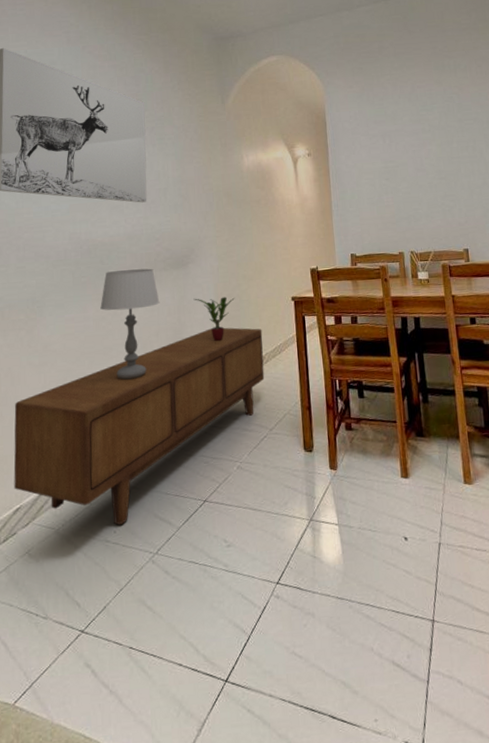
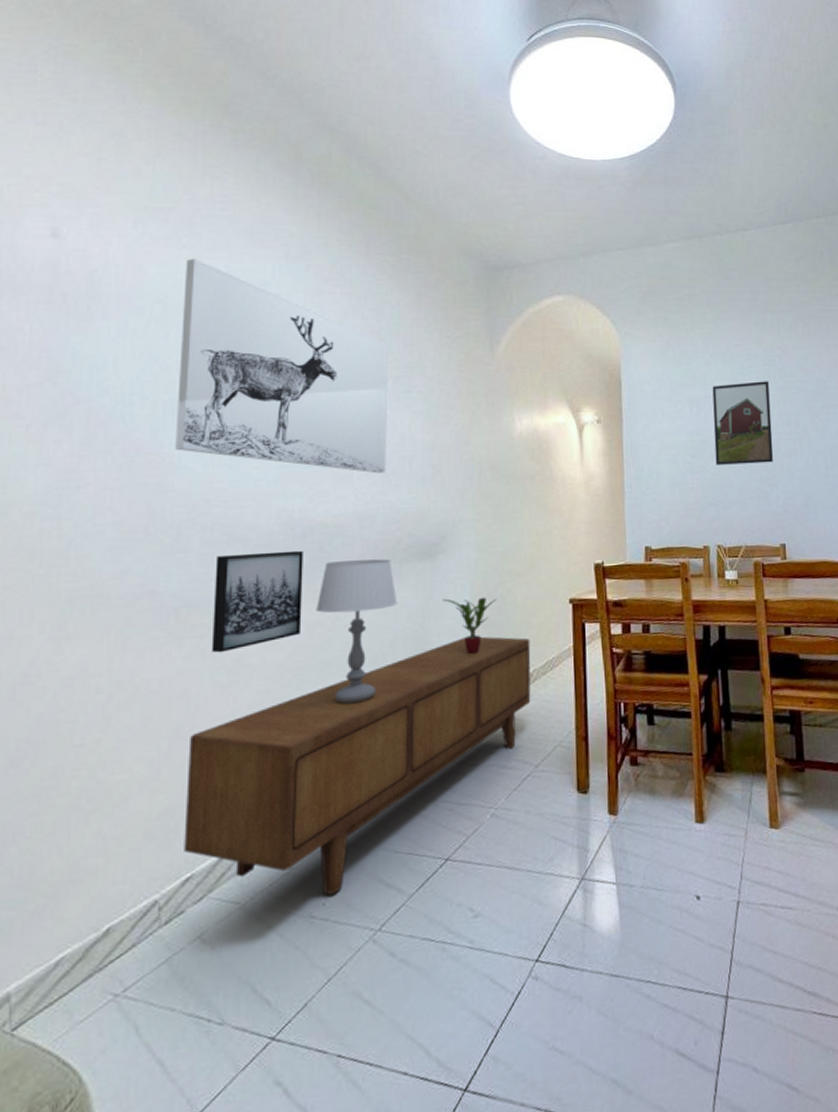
wall art: none [27,263,90,342] -> present [211,550,303,653]
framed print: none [401,114,455,186] -> present [712,381,774,465]

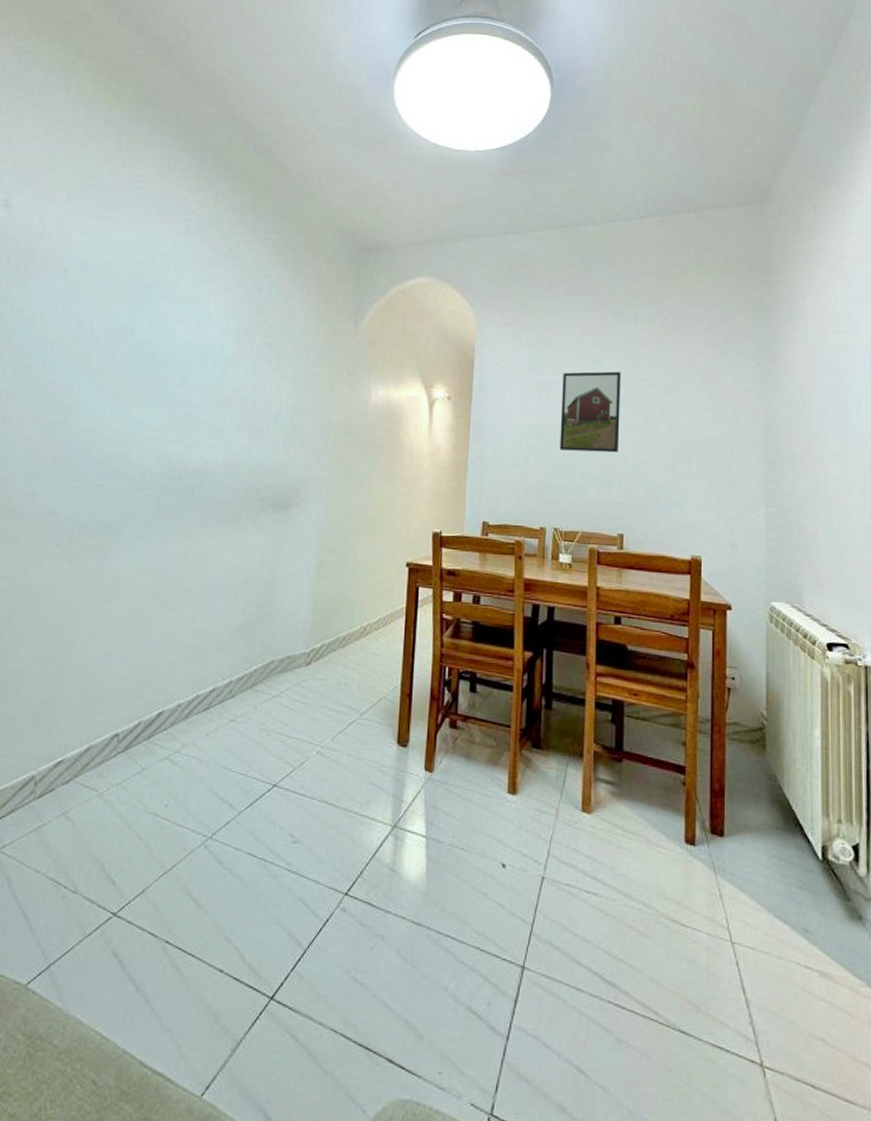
wall art: present [175,258,389,474] -> none [82,229,266,429]
sideboard: present [184,636,531,895] -> none [58,586,367,798]
wall art: present [211,550,303,653] -> none [95,488,177,572]
table lamp: present [316,559,398,704] -> none [183,504,253,632]
potted plant: present [442,597,496,655] -> none [291,548,340,603]

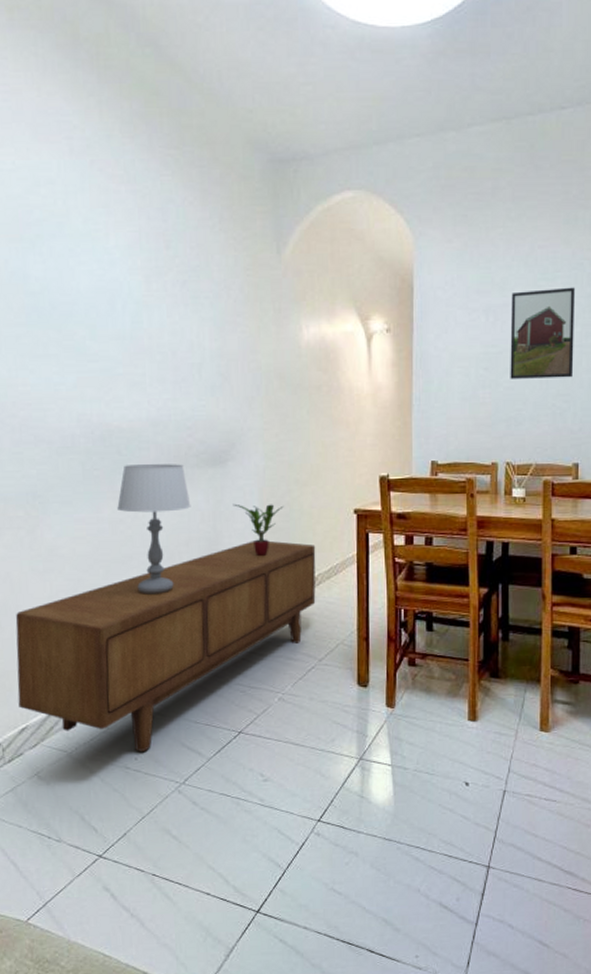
sideboard: none [58,586,367,798] -> present [15,540,316,752]
table lamp: none [183,504,253,632] -> present [117,464,191,594]
potted plant: none [291,548,340,603] -> present [232,503,284,557]

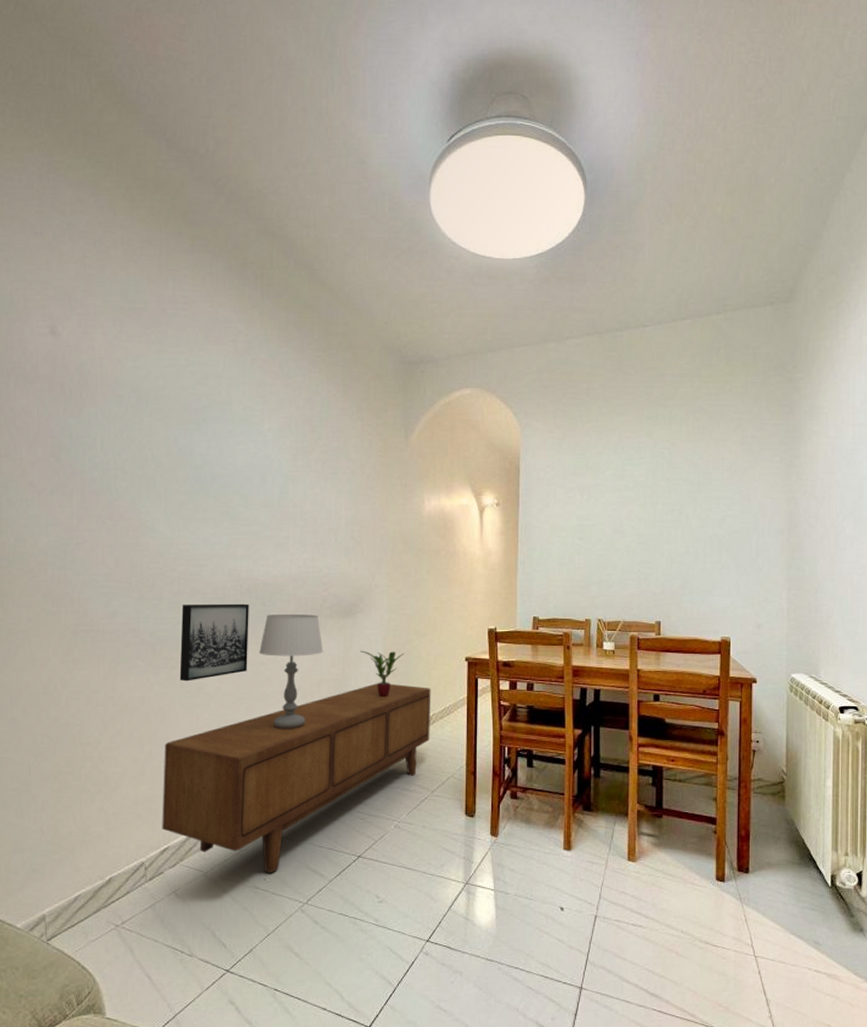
wall art: none [25,453,105,543] -> present [179,603,249,682]
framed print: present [510,287,575,379] -> none [601,472,656,548]

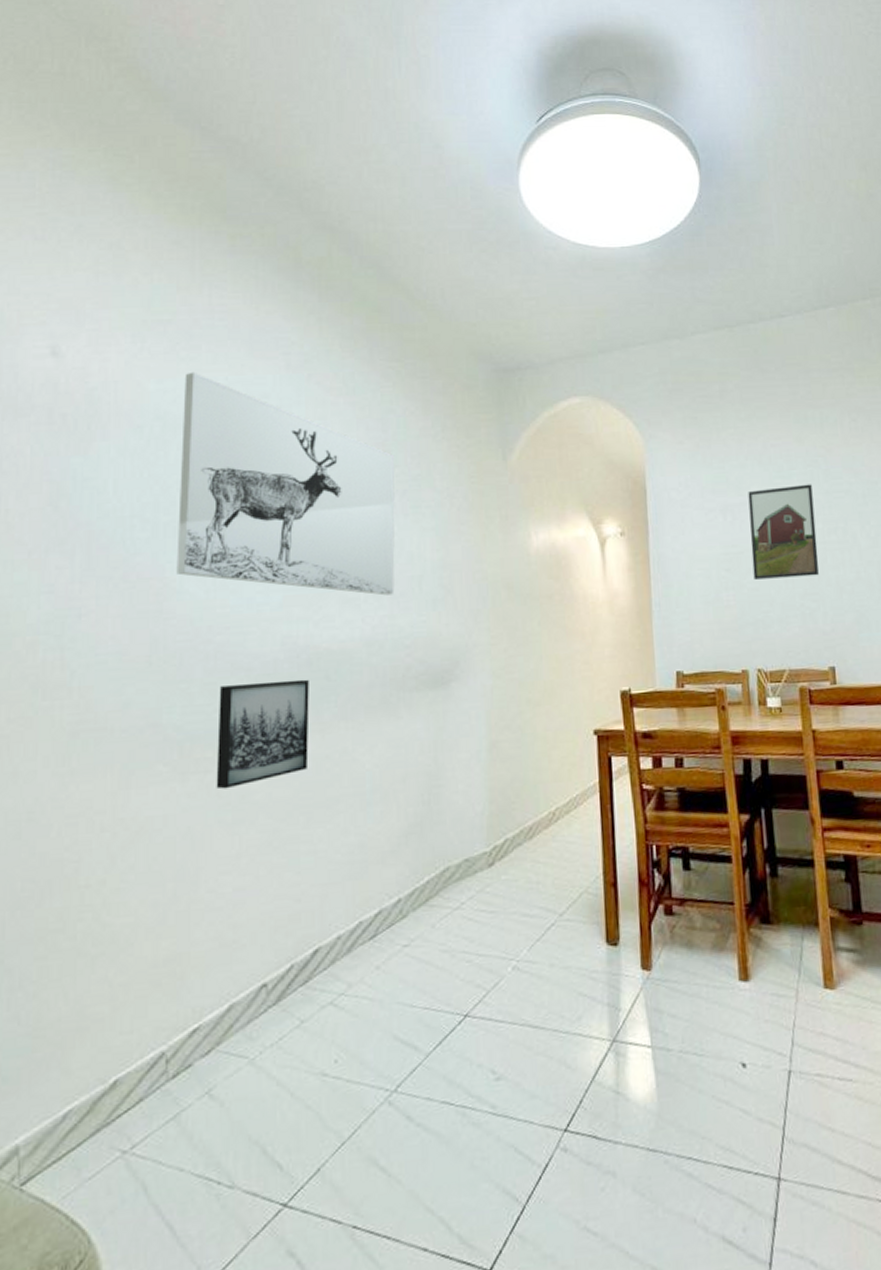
wall art: none [149,353,319,543] -> present [176,371,395,596]
sideboard: present [162,683,431,872] -> none [191,771,554,1051]
table lamp: present [259,614,324,729] -> none [323,687,409,845]
potted plant: present [360,650,404,698] -> none [456,728,514,792]
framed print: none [601,472,656,548] -> present [748,484,819,580]

